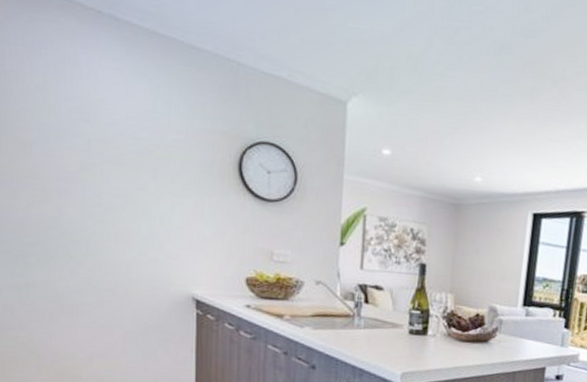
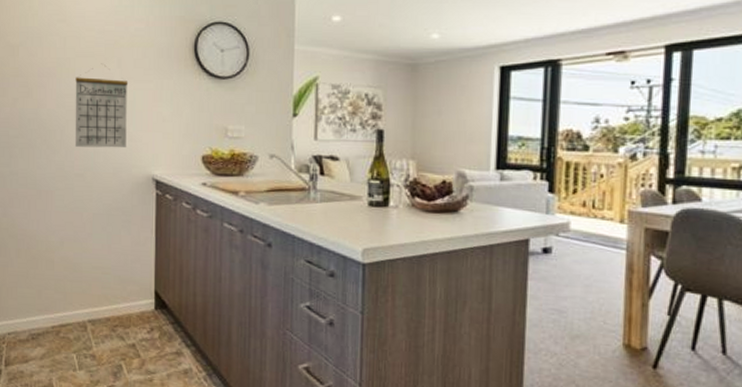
calendar: none [103,174,165,265] -> present [75,64,129,148]

